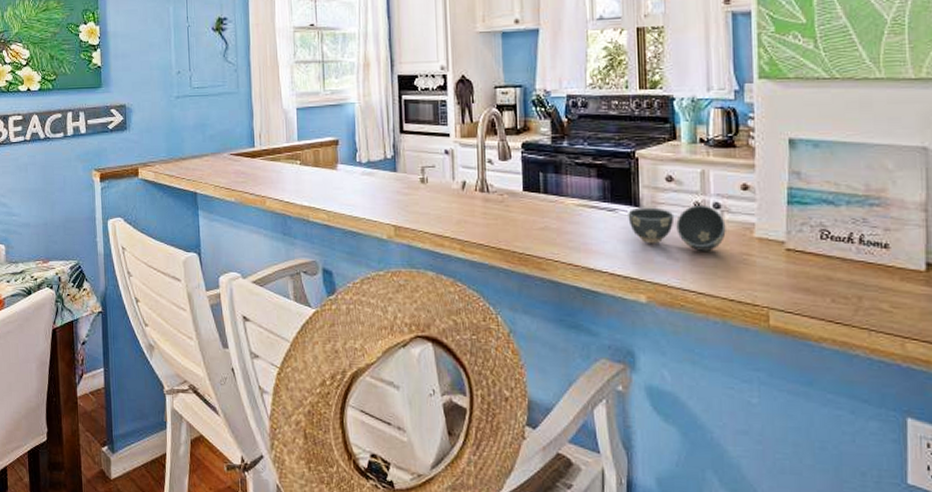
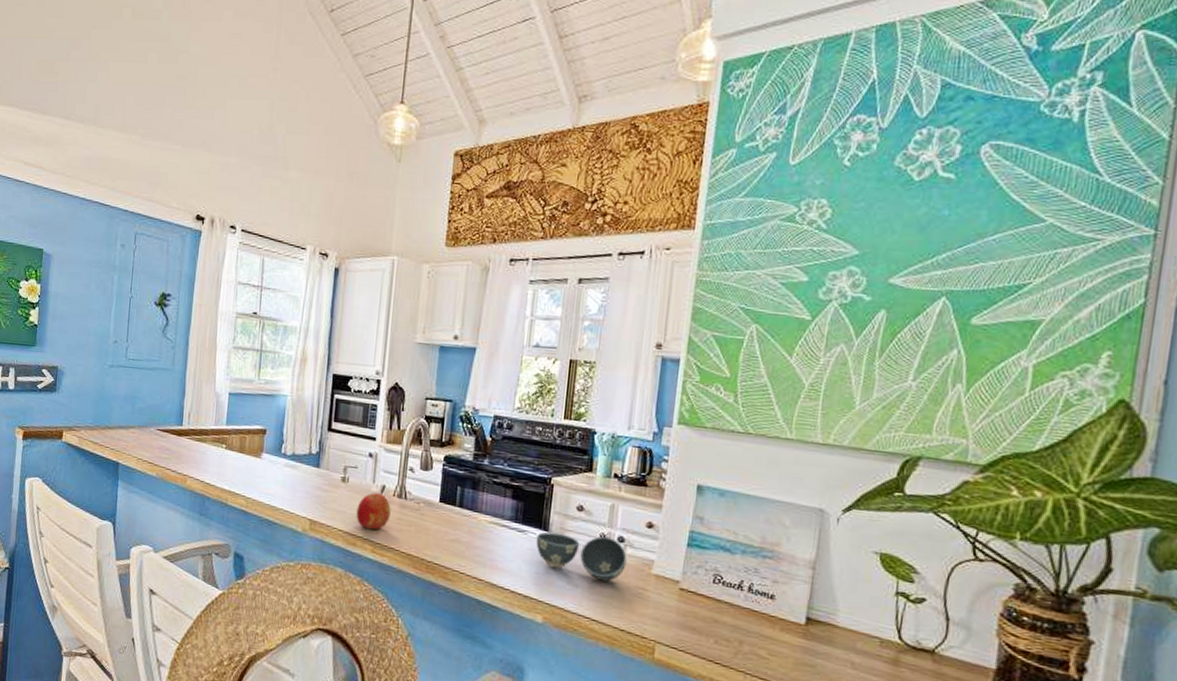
fruit: none [440,190,475,228] -> present [356,493,391,530]

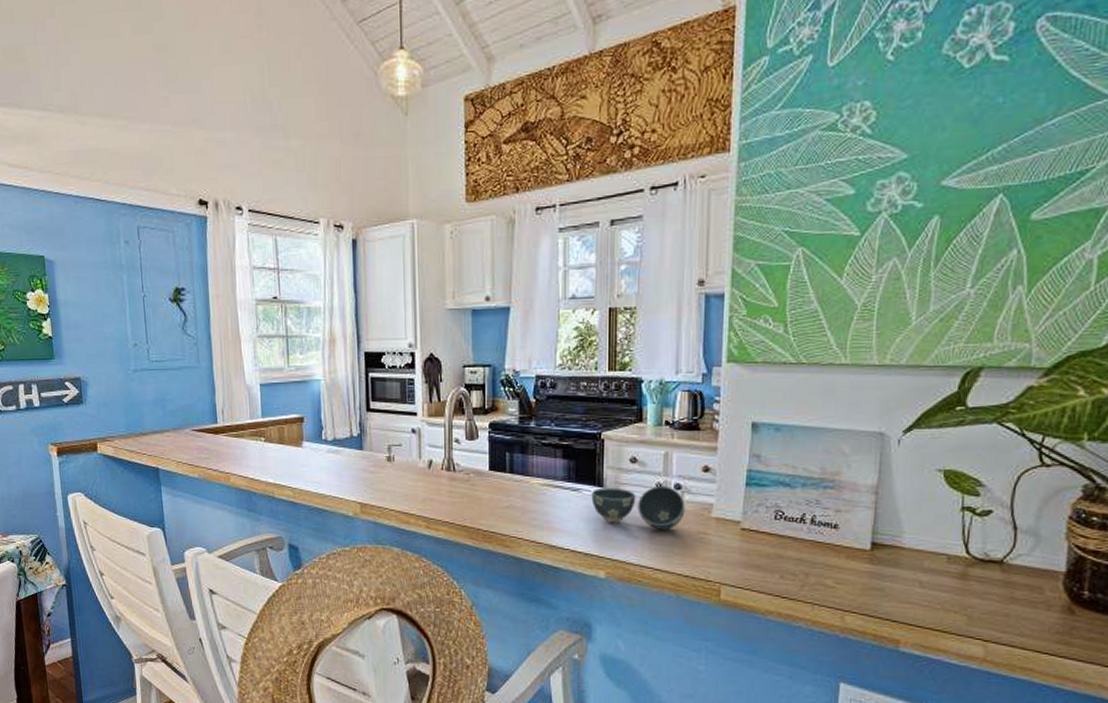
fruit: present [356,493,391,530] -> none [406,469,441,506]

